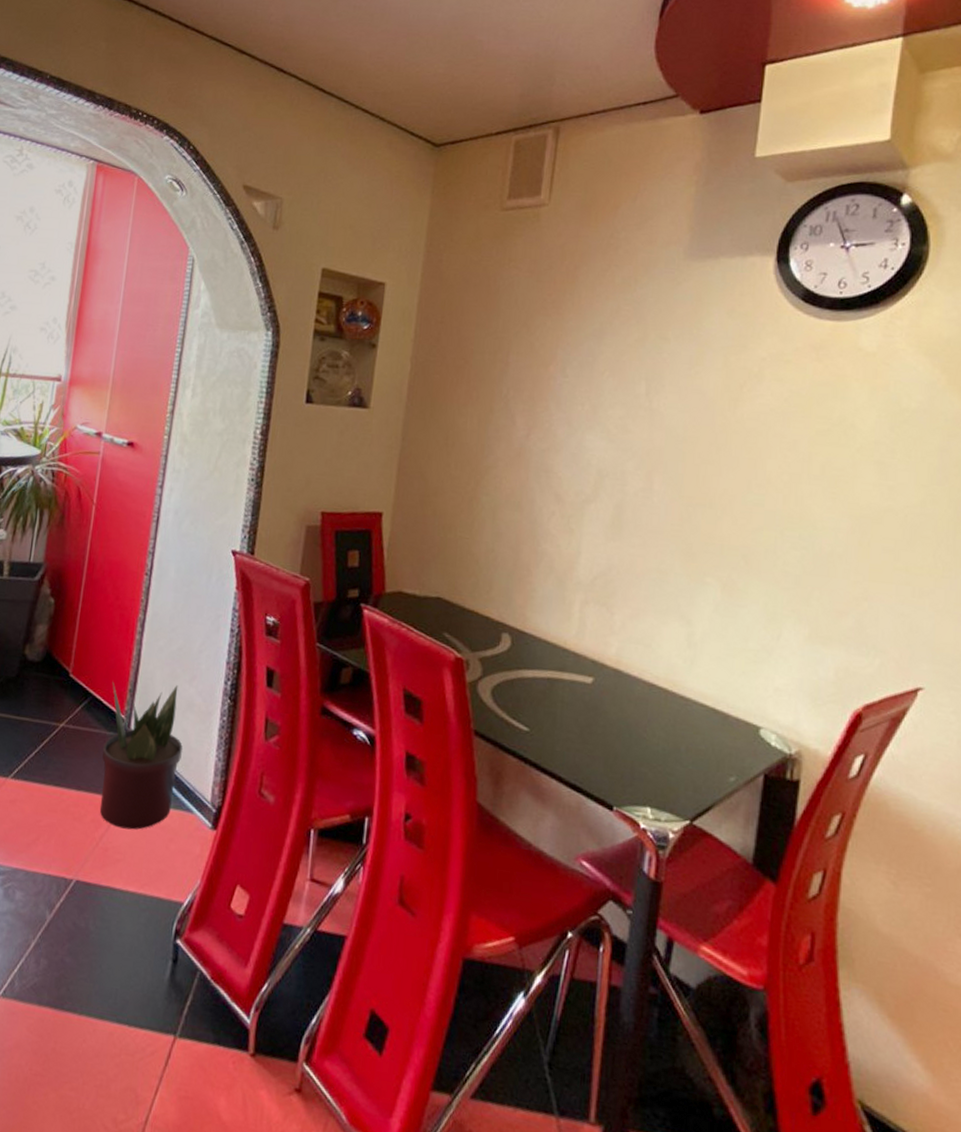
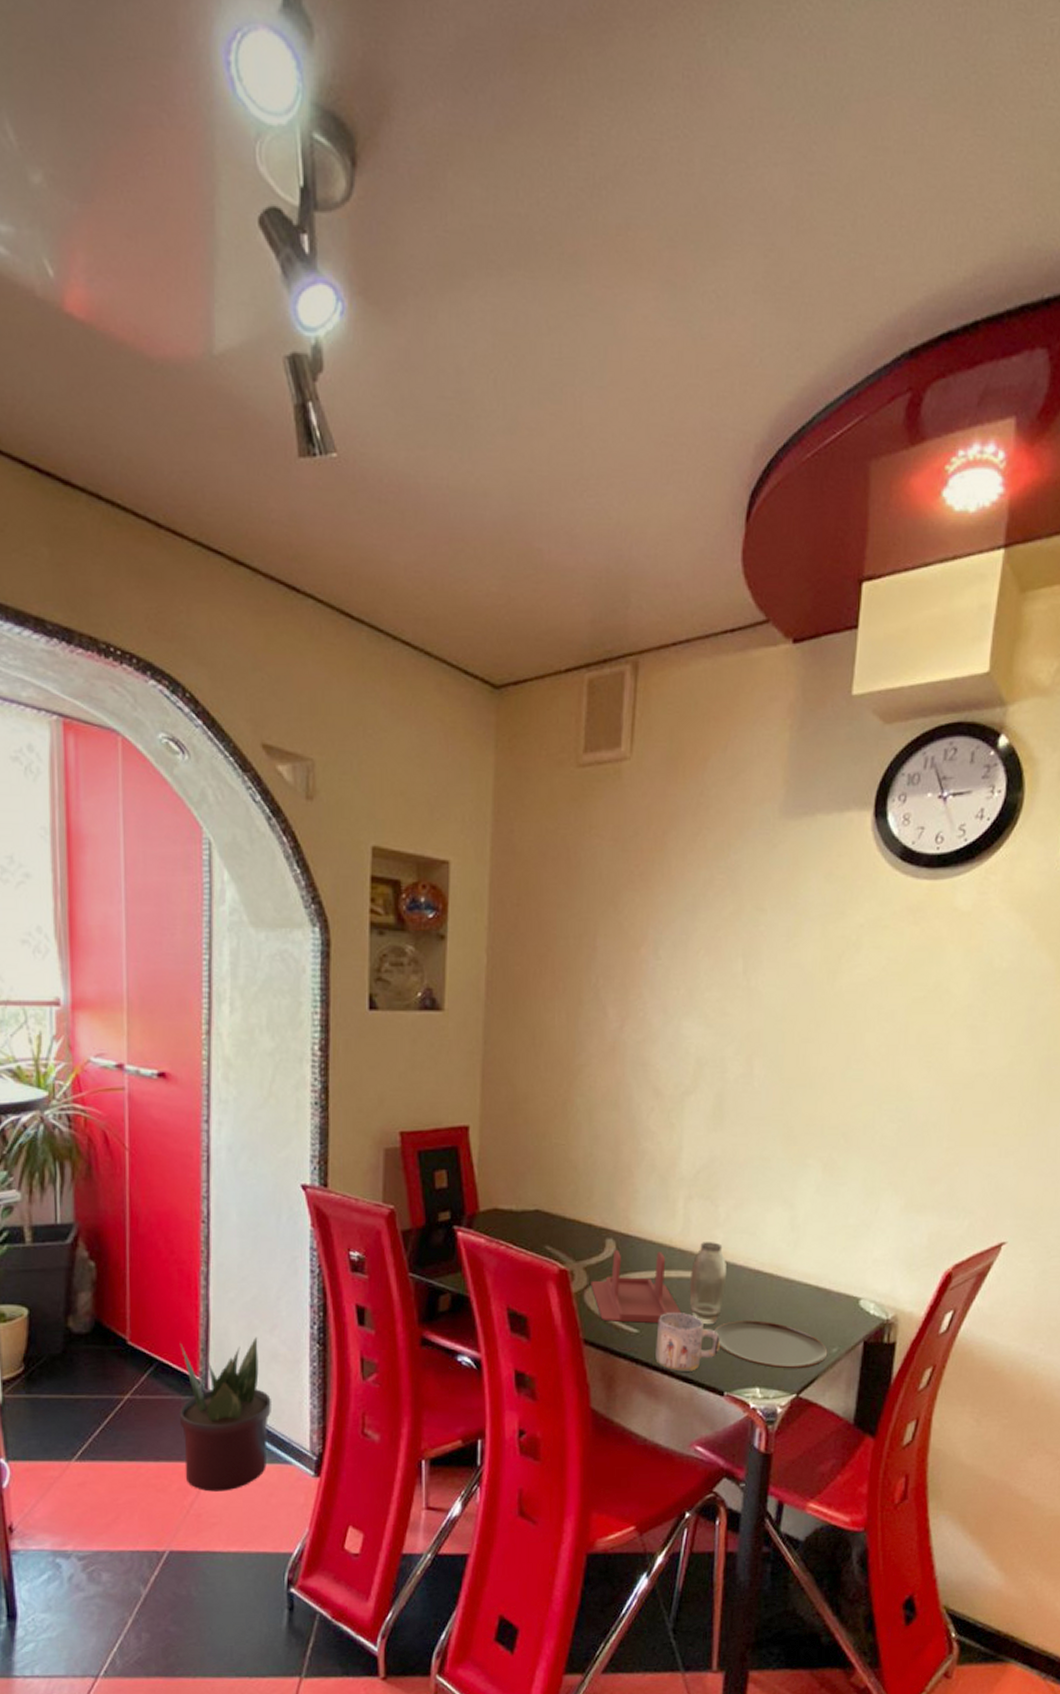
napkin holder: none [484,644,573,724] -> present [591,1249,682,1323]
mug: none [544,715,611,780] -> present [655,1313,720,1372]
vase: none [581,648,621,734] -> present [689,1242,727,1325]
plate: none [605,732,725,795] -> present [714,1320,828,1369]

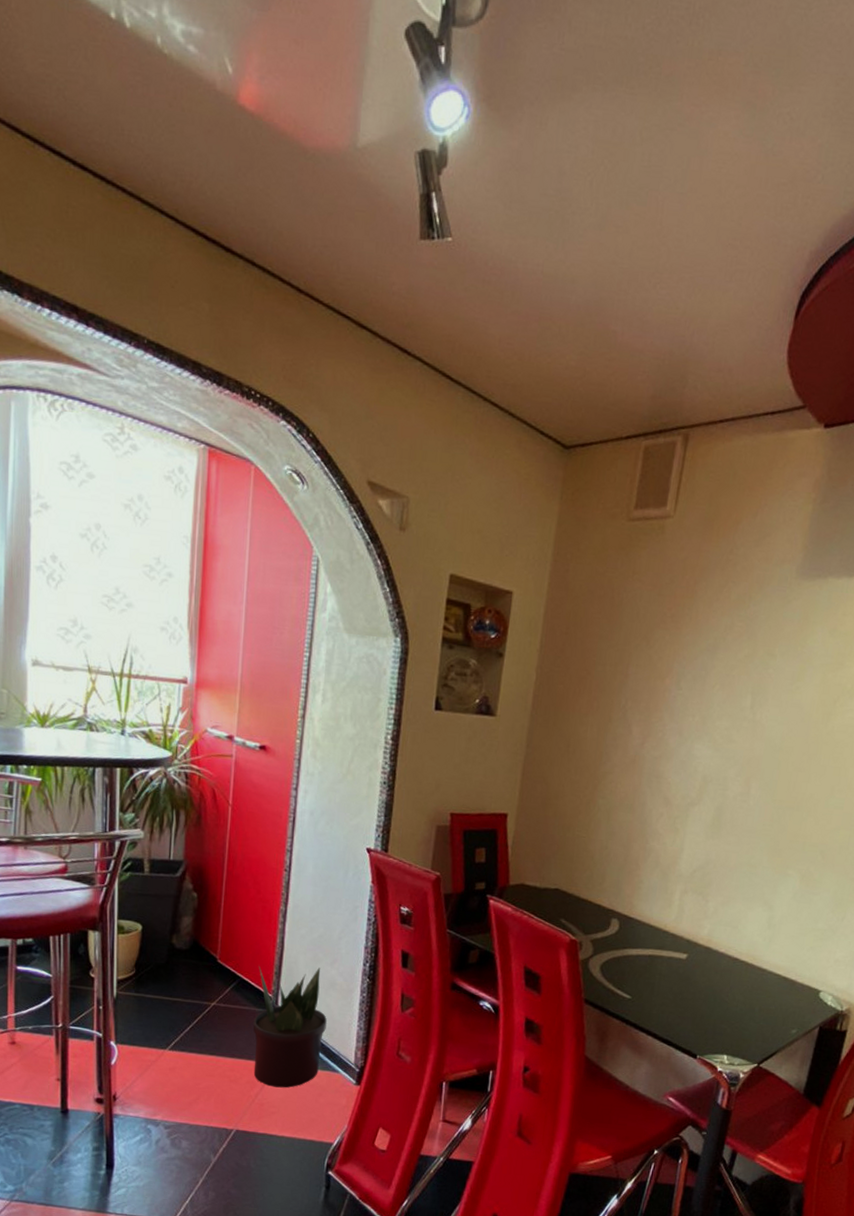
napkin holder: present [591,1249,682,1323] -> none [595,928,668,992]
mug: present [655,1313,720,1372] -> none [642,985,698,1036]
vase: present [689,1242,727,1325] -> none [675,930,710,999]
plate: present [714,1320,828,1369] -> none [694,998,788,1044]

